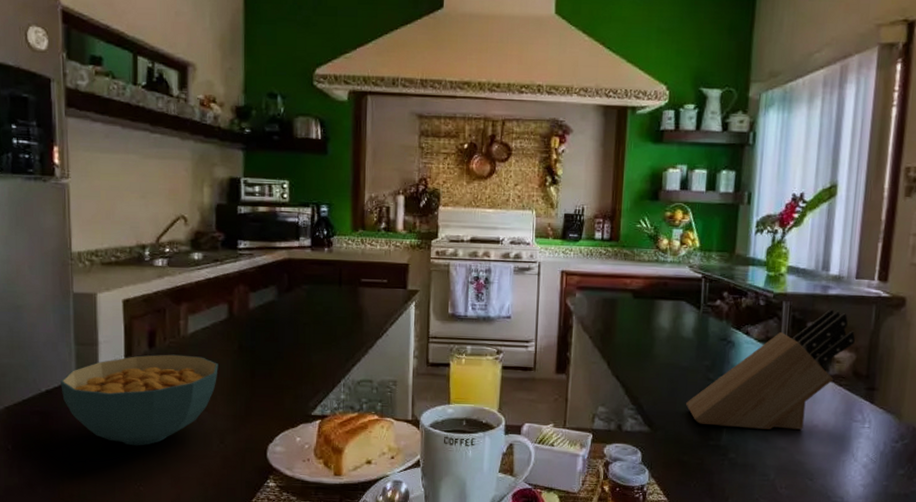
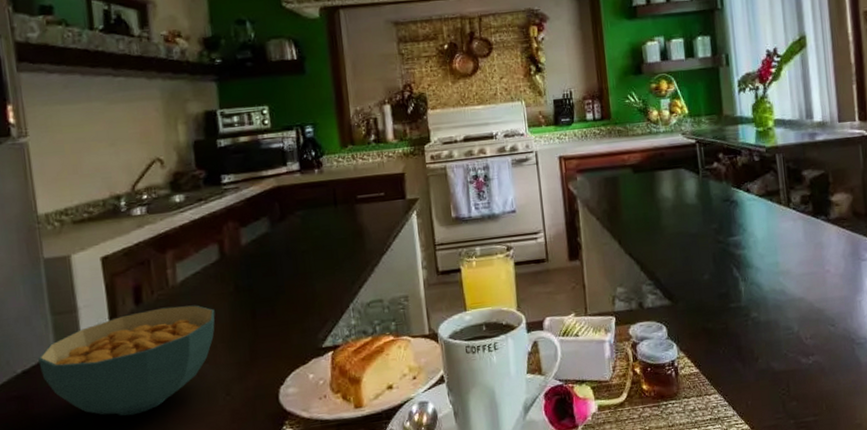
knife block: present [686,309,855,430] -> none [701,154,849,288]

